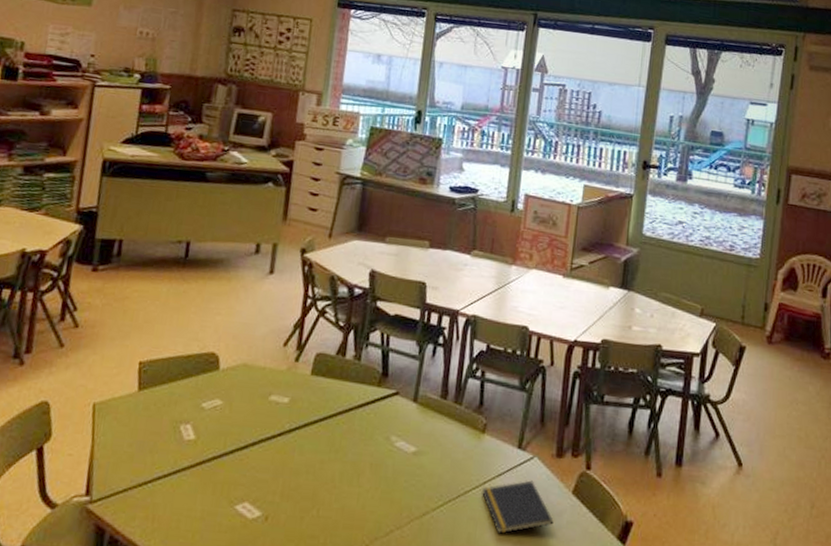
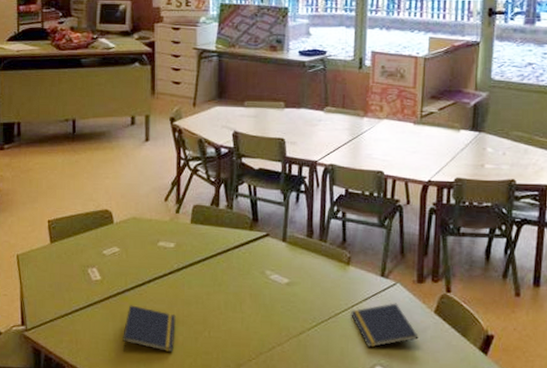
notepad: none [210,473,281,535] -> present [121,305,176,352]

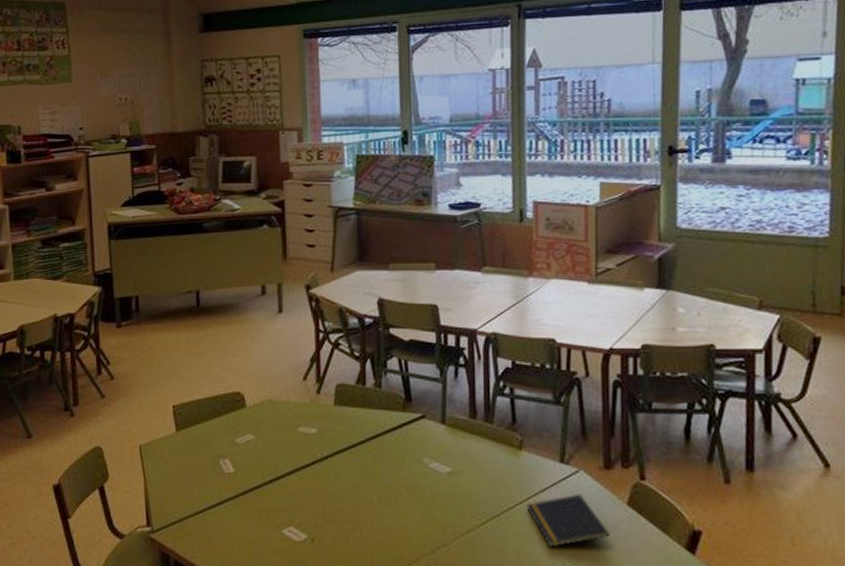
notepad: present [121,305,176,352] -> none [260,501,322,556]

